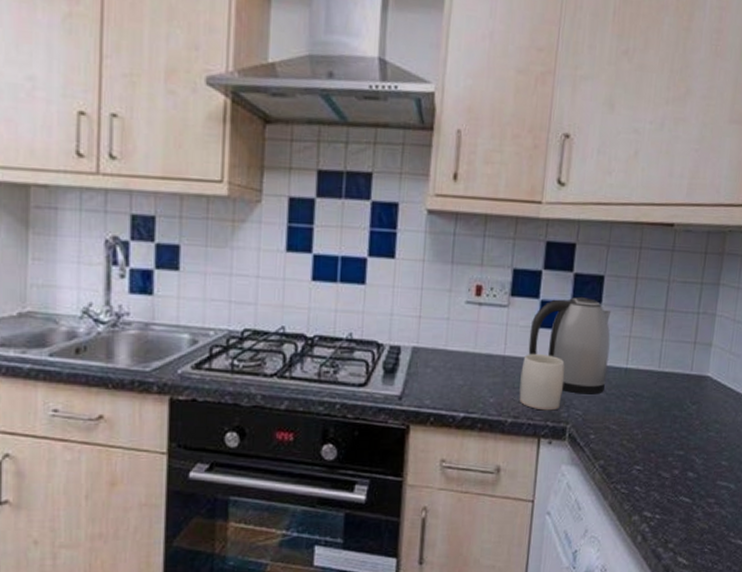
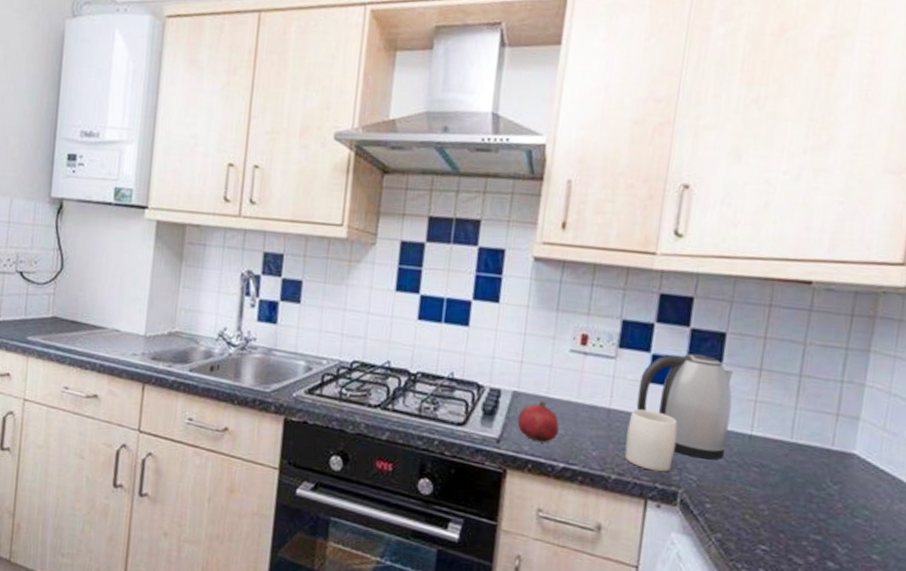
fruit: none [418,354,458,394] -> present [517,400,559,442]

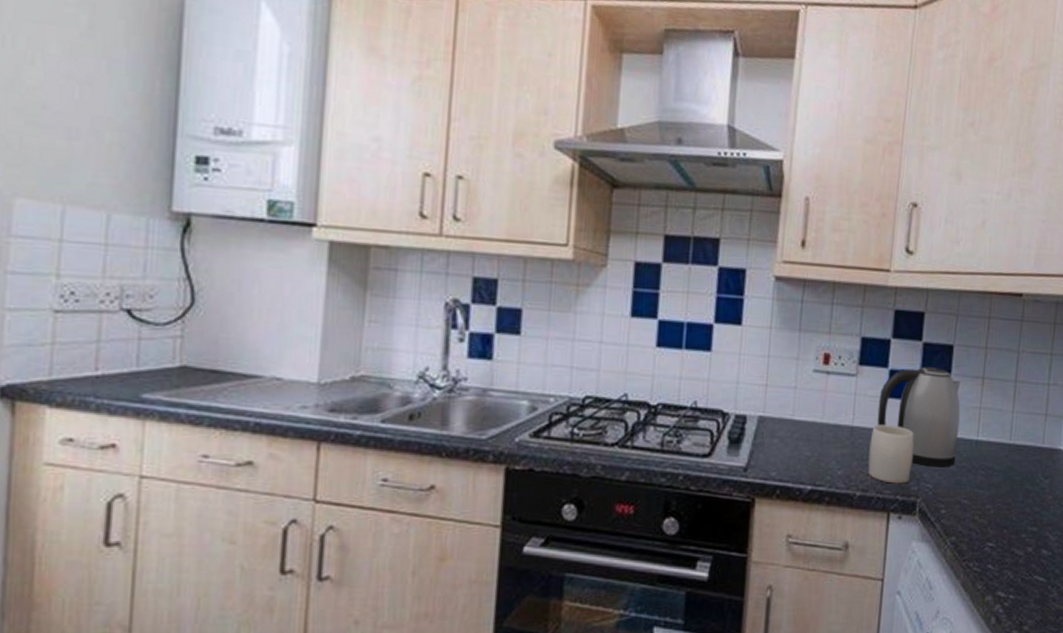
fruit: present [517,400,559,442] -> none [764,424,805,466]

